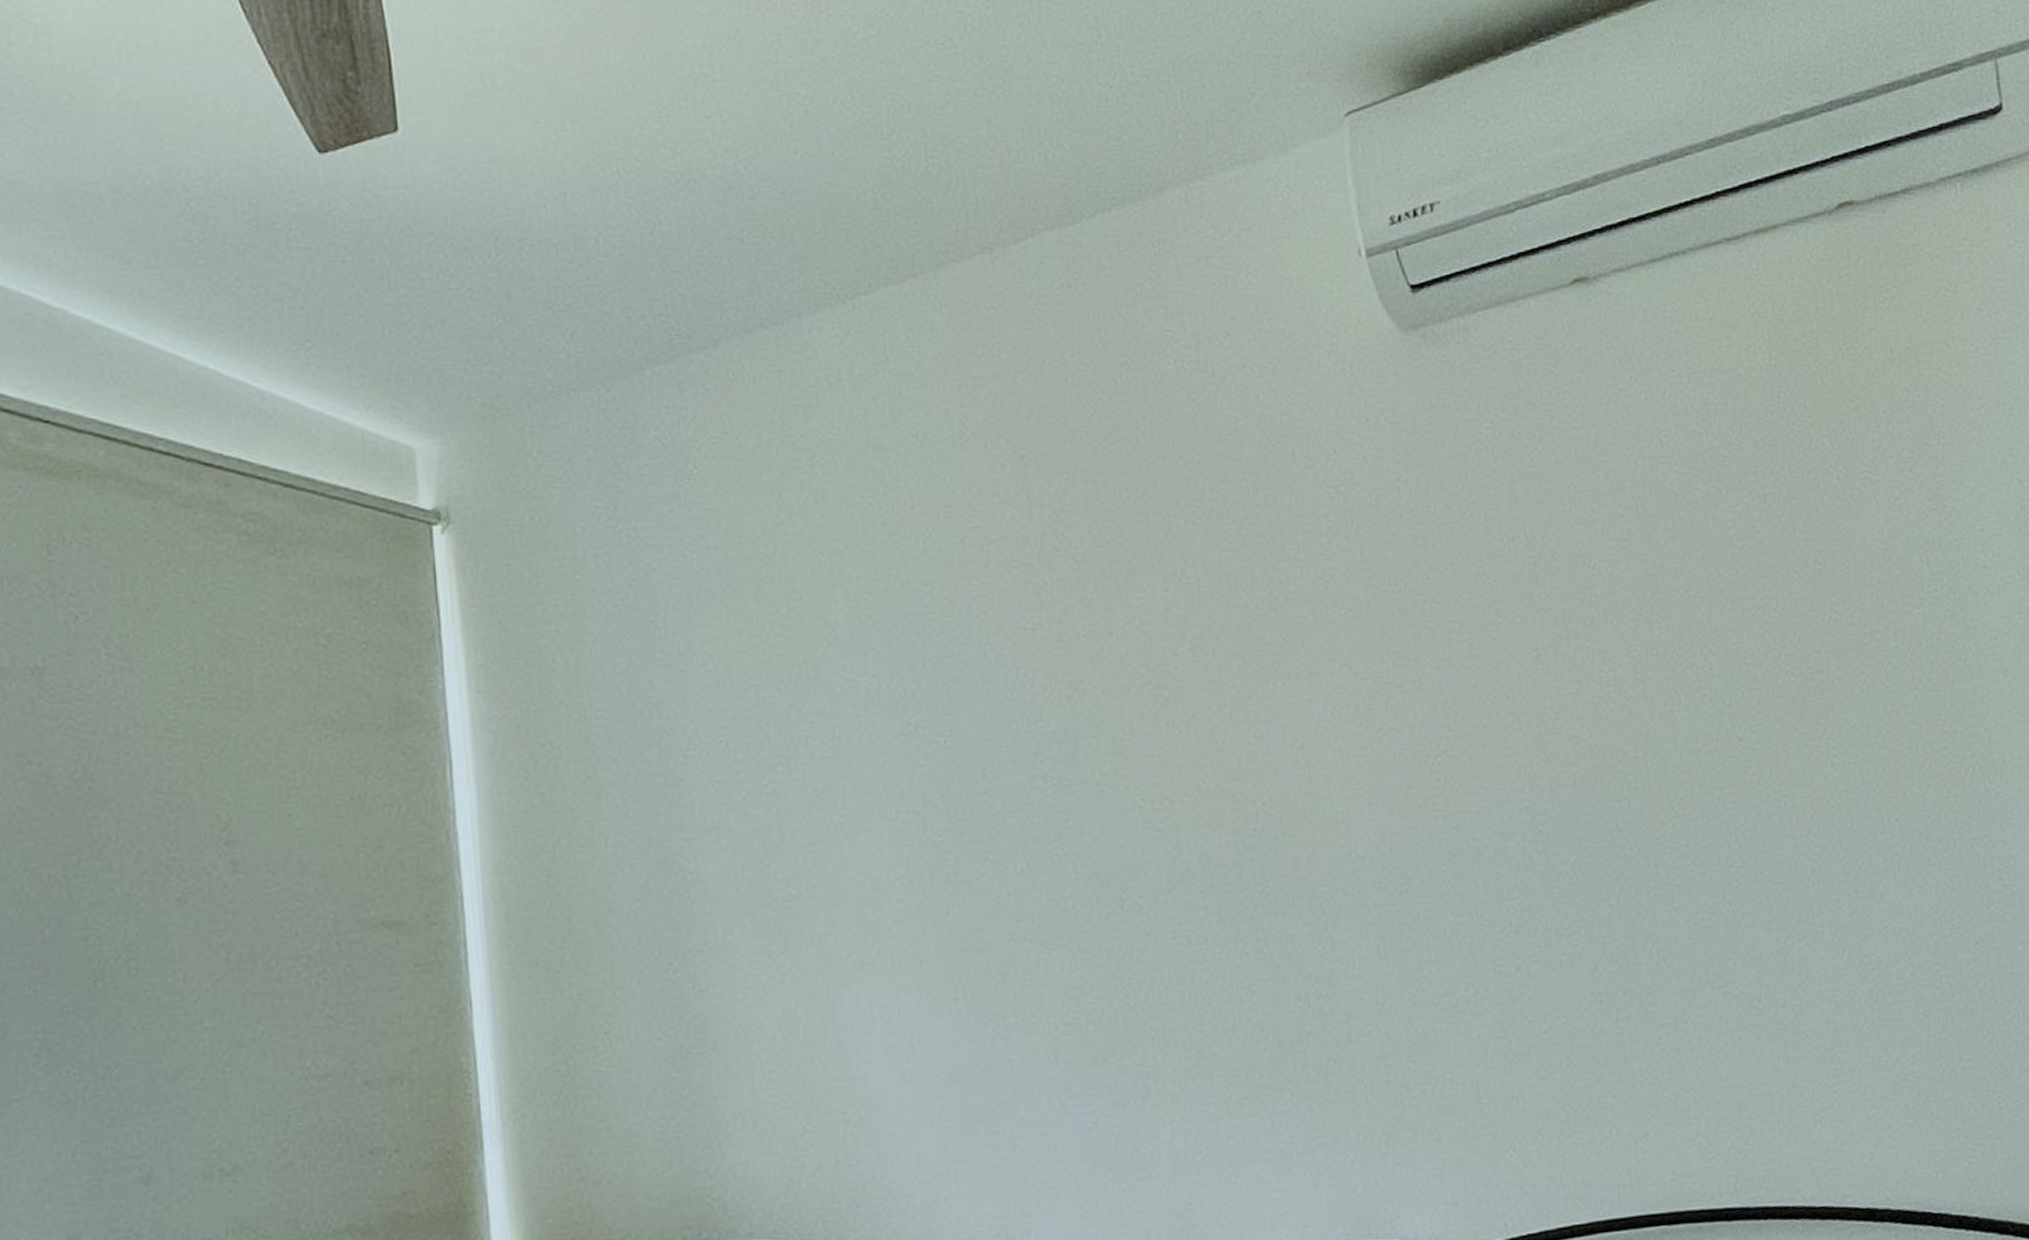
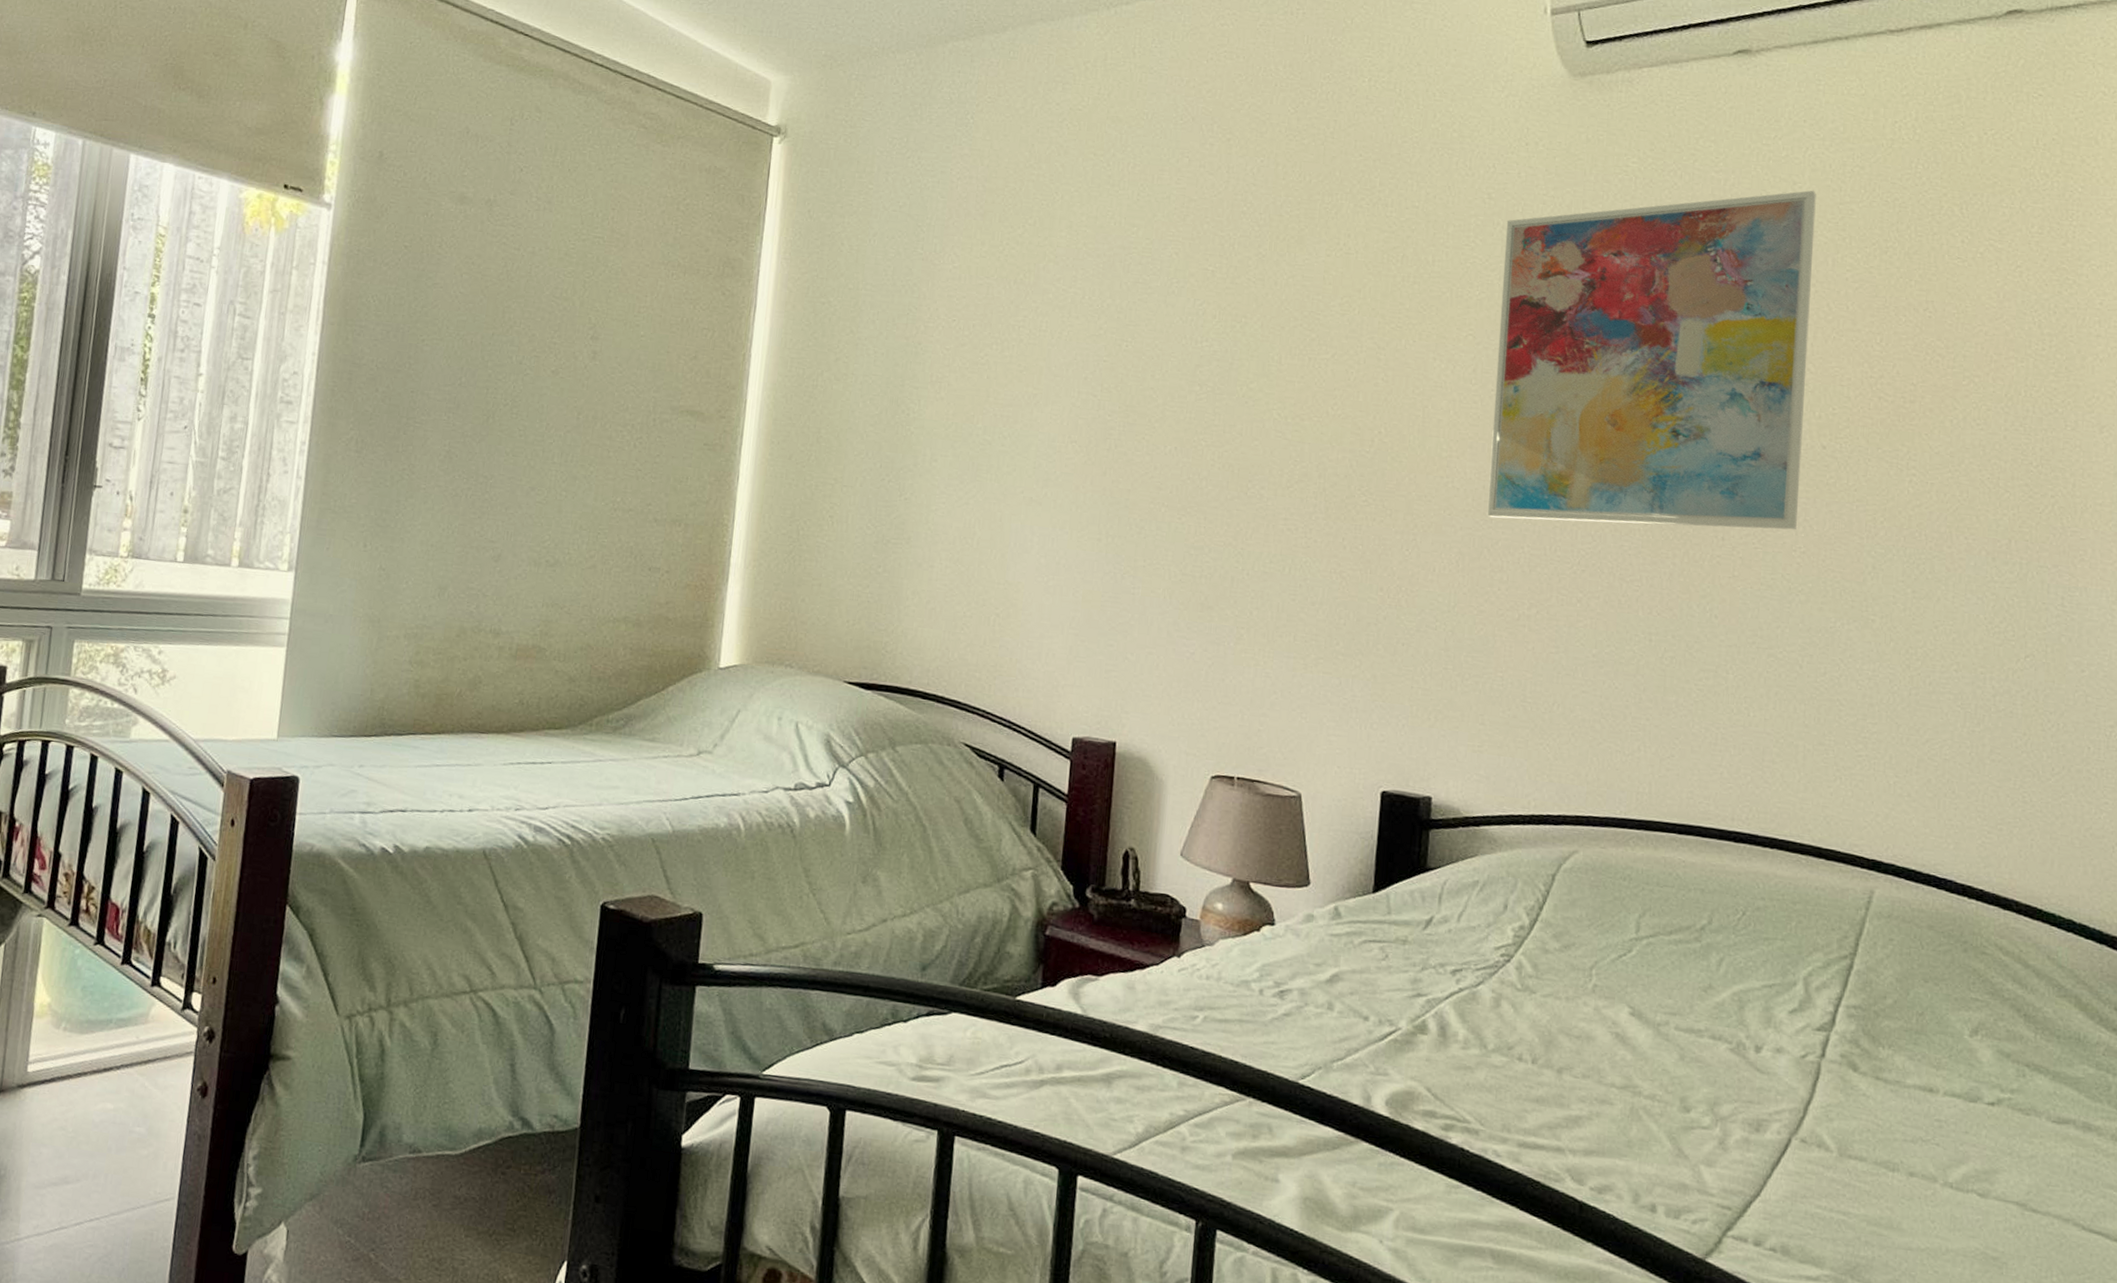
wall art: none [1361,437,1729,887] -> present [1487,190,1816,530]

